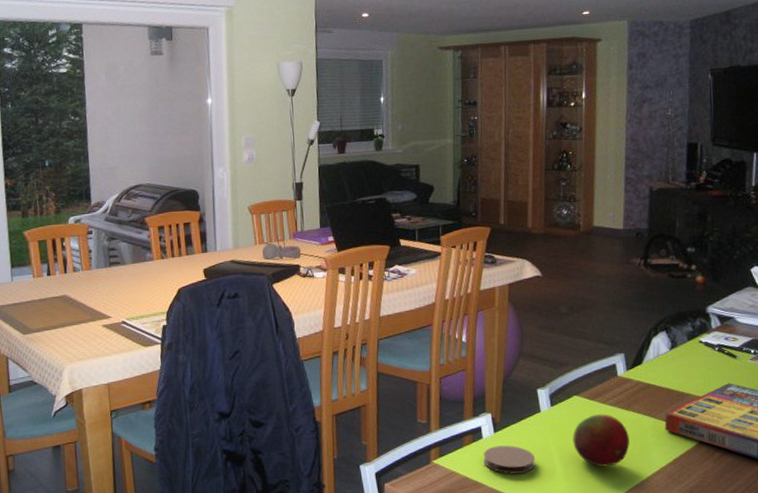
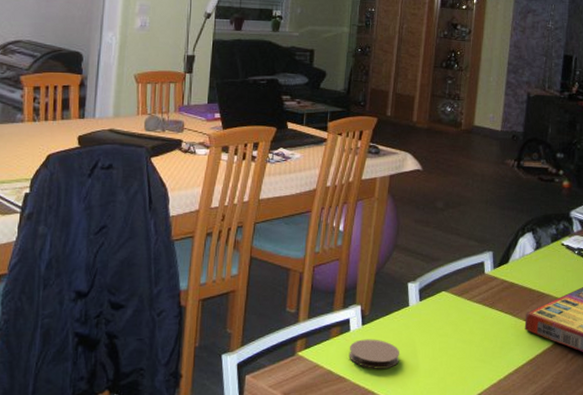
fruit: present [573,414,630,467] -> none [438,311,491,365]

